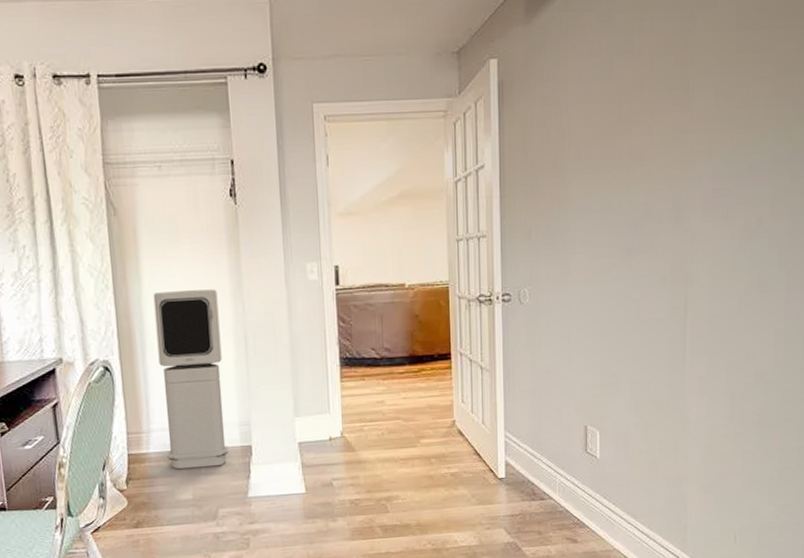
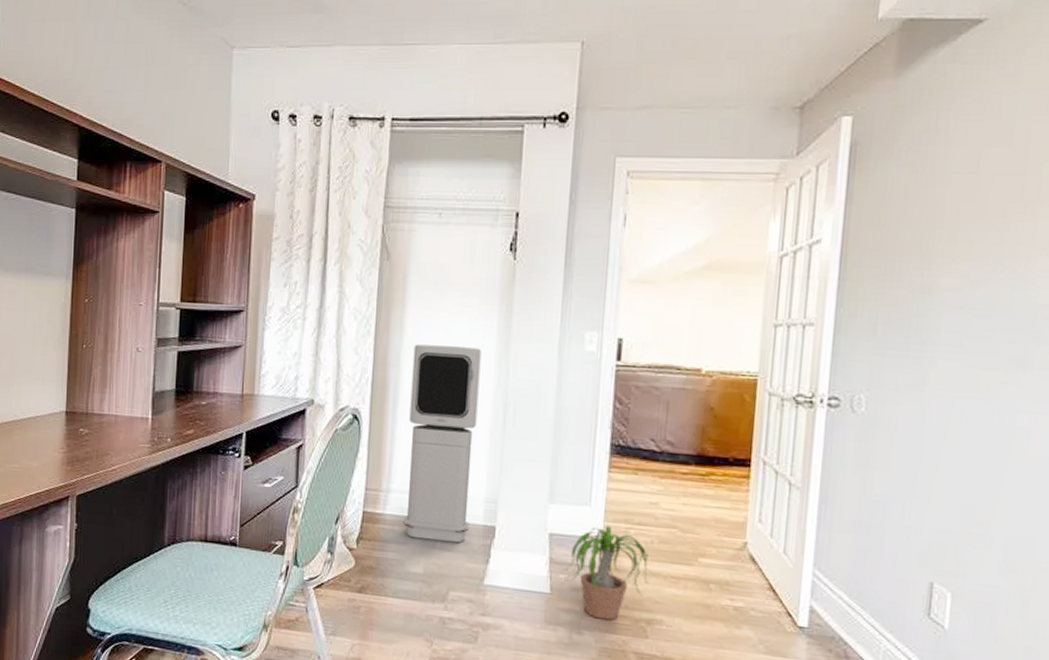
potted plant: none [313,427,388,506] -> present [561,525,655,620]

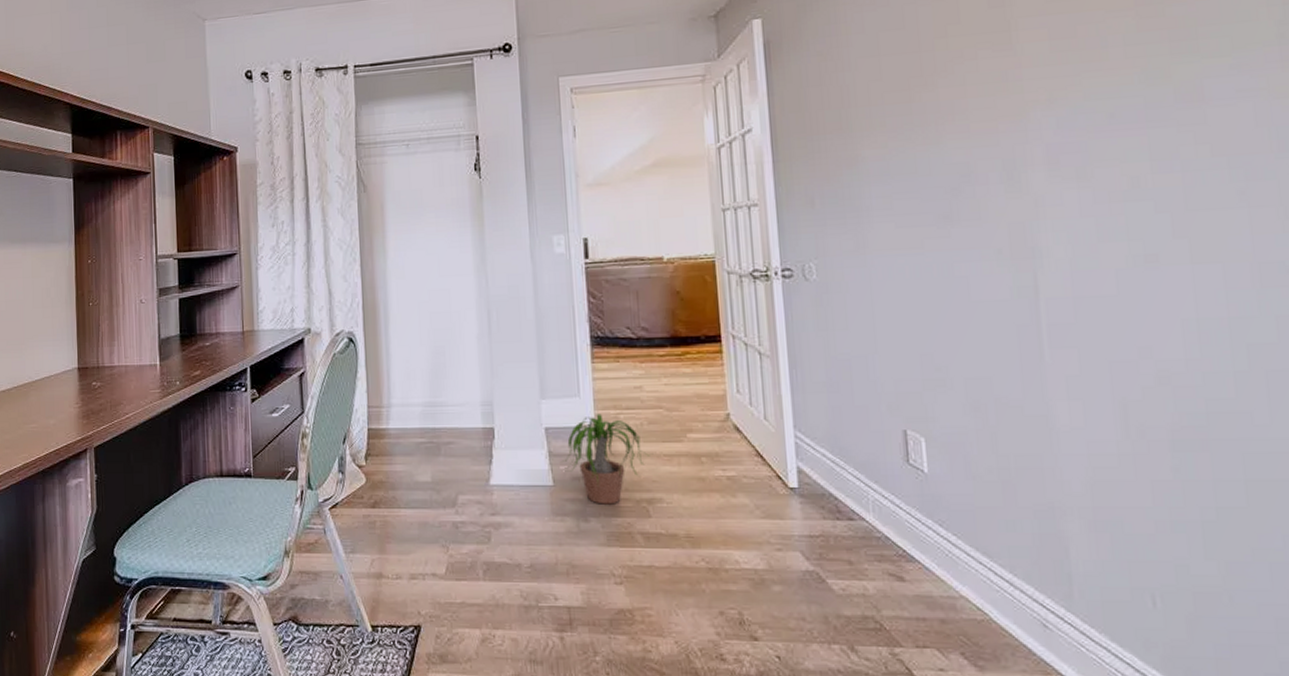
air purifier: present [403,344,482,543] -> none [397,262,470,449]

